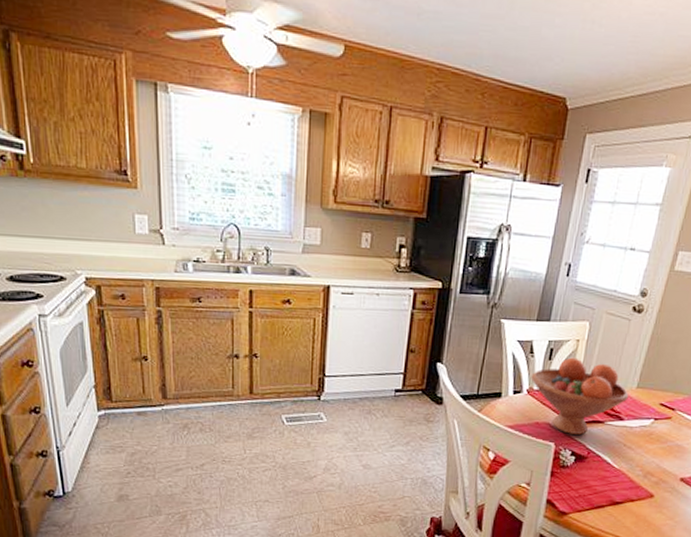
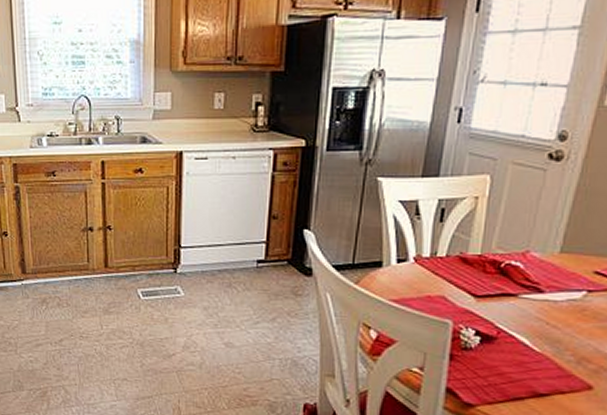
fruit bowl: present [531,357,629,435] -> none [418,218,550,310]

